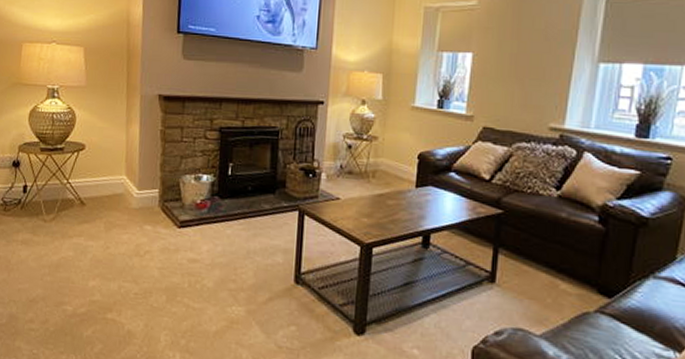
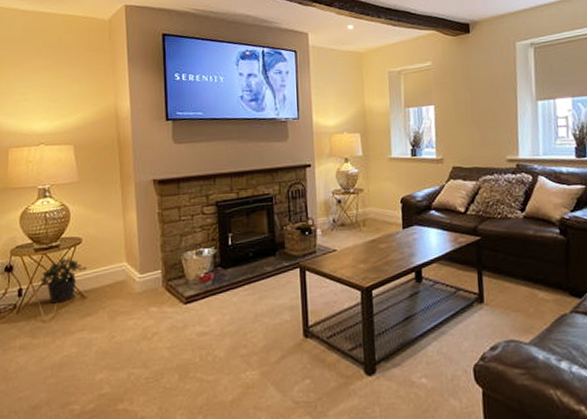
potted plant: none [43,161,88,206] -> present [39,256,87,304]

